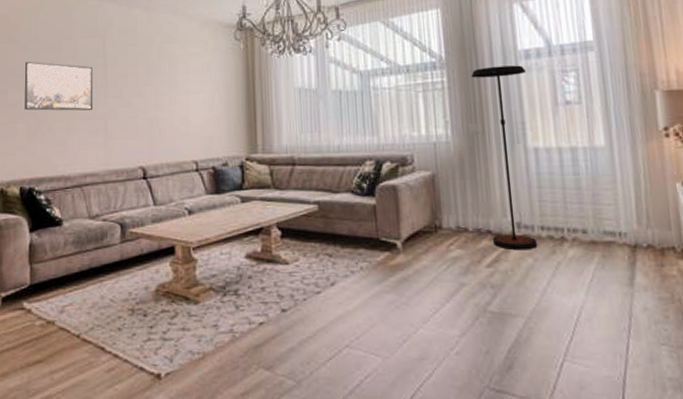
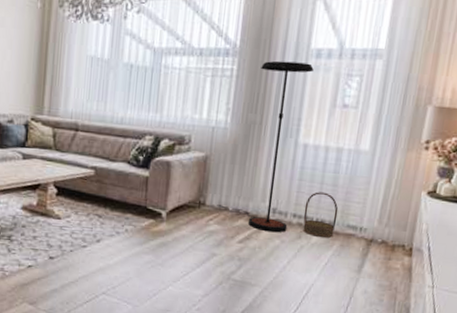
basket: none [551,197,591,250] -> present [303,192,338,238]

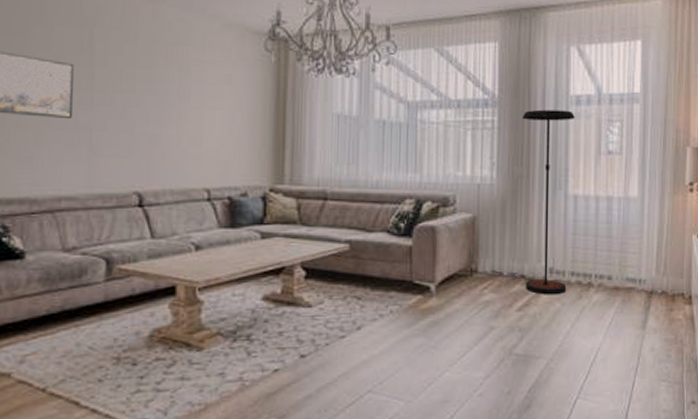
basket: present [303,192,338,238] -> none [582,245,616,295]

